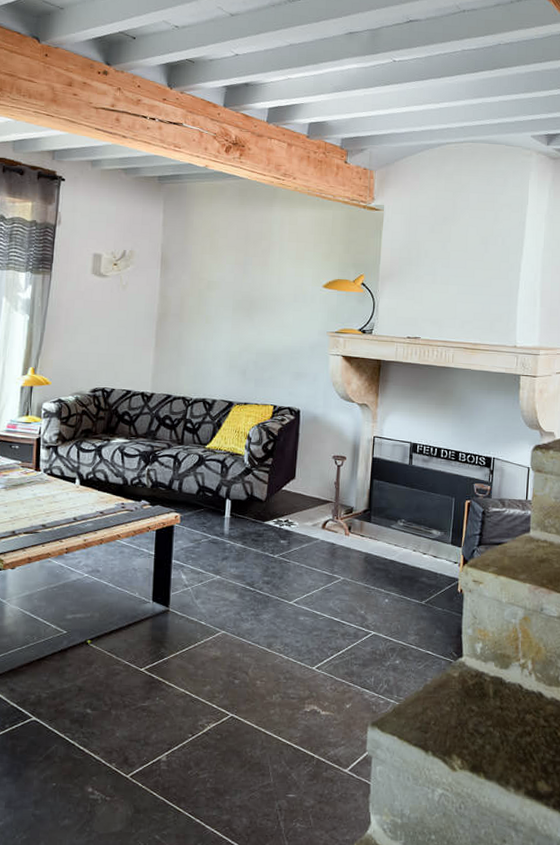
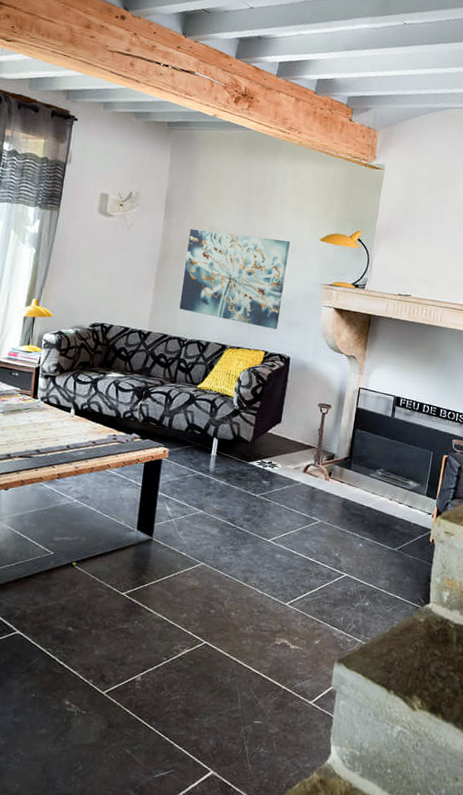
wall art: none [182,284,292,382] -> present [179,229,290,330]

